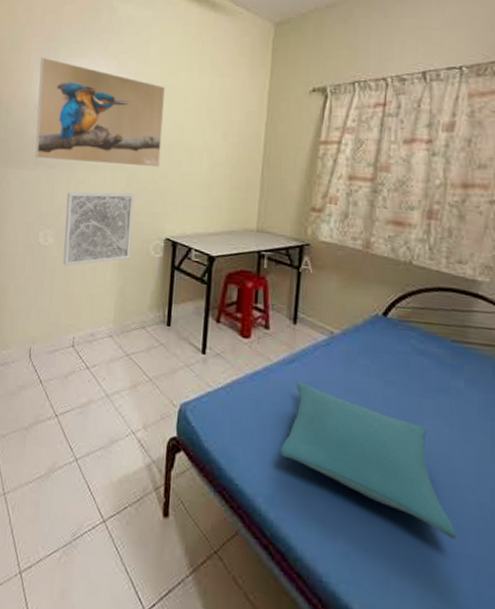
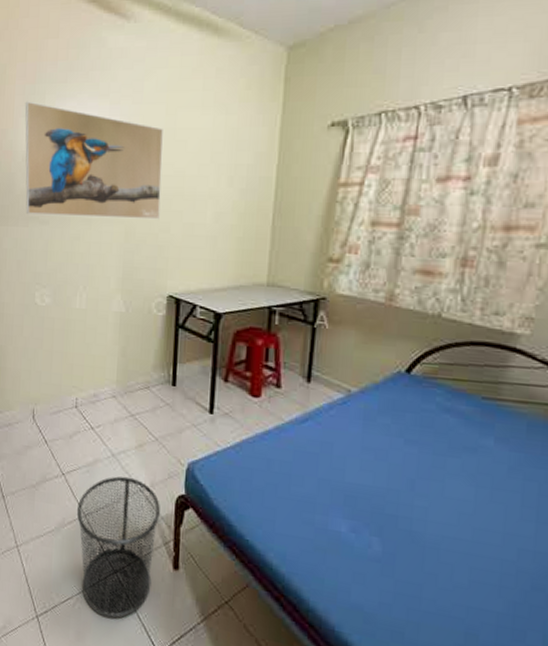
wall art: present [62,191,134,266] -> none [61,248,133,327]
waste bin: none [67,417,152,573] -> present [76,476,160,619]
pillow: present [279,380,456,540] -> none [291,439,477,596]

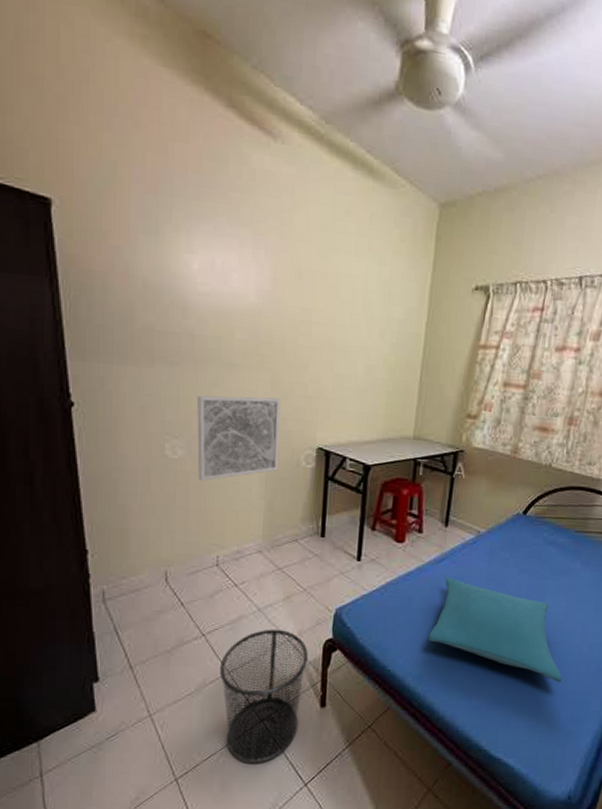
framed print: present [25,101,163,220] -> none [144,214,314,369]
wall art: none [61,248,133,327] -> present [197,395,281,481]
pillow: none [291,439,477,596] -> present [427,576,562,683]

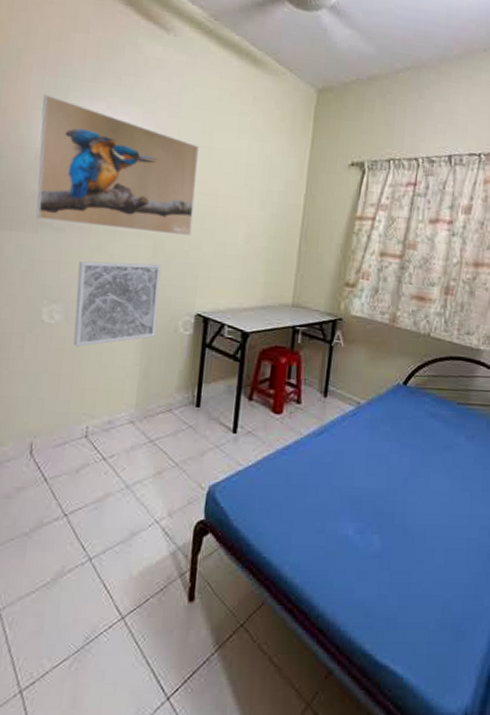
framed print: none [144,214,314,369] -> present [36,94,199,237]
waste bin: present [219,629,308,763] -> none [79,508,178,671]
pillow: present [427,576,562,683] -> none [306,451,451,573]

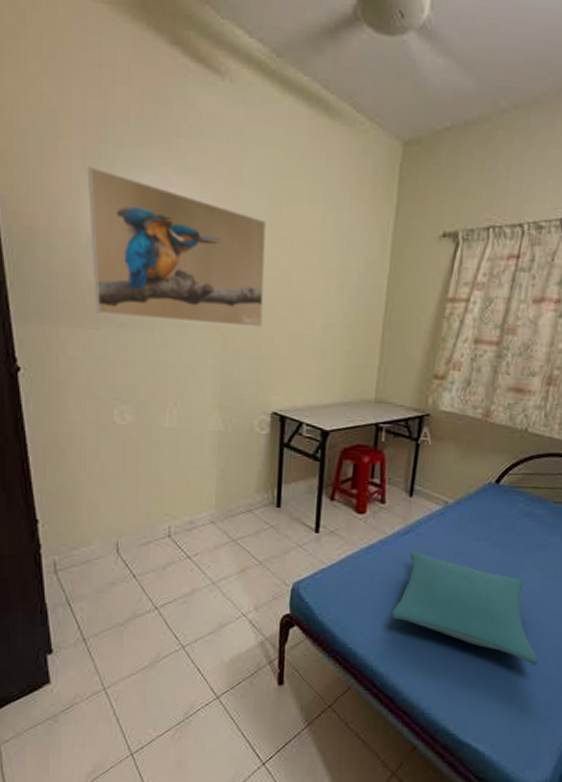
wall art: present [73,260,161,347] -> none [145,357,232,449]
pillow: none [306,451,451,573] -> present [391,550,538,665]

